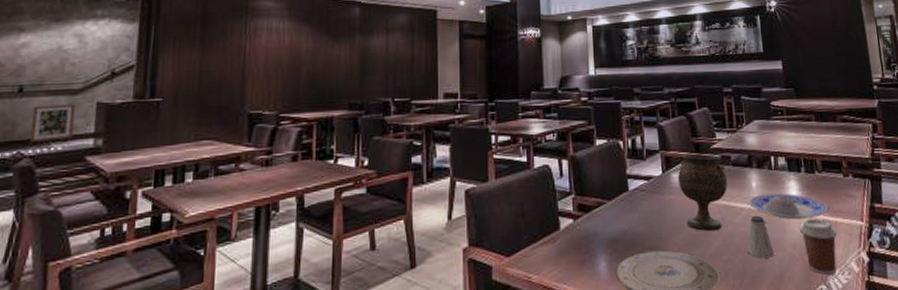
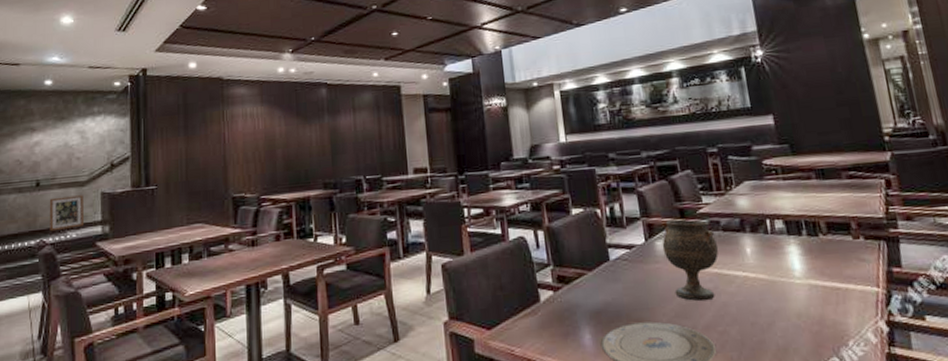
saltshaker: present [747,215,774,258] -> none [745,283,776,329]
plate: present [749,193,828,220] -> none [743,258,837,287]
coffee cup: present [799,218,838,275] -> none [804,285,850,346]

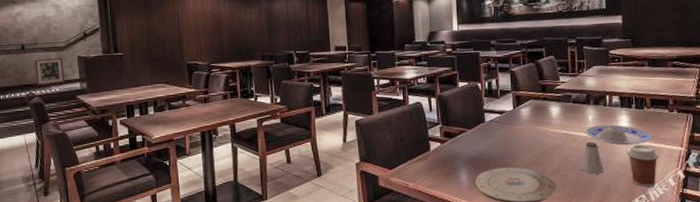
goblet: present [662,219,719,302] -> none [526,93,568,154]
plate: none [743,258,837,287] -> present [585,124,653,145]
saltshaker: none [745,283,776,329] -> present [582,141,604,174]
coffee cup: none [804,285,850,346] -> present [627,144,659,187]

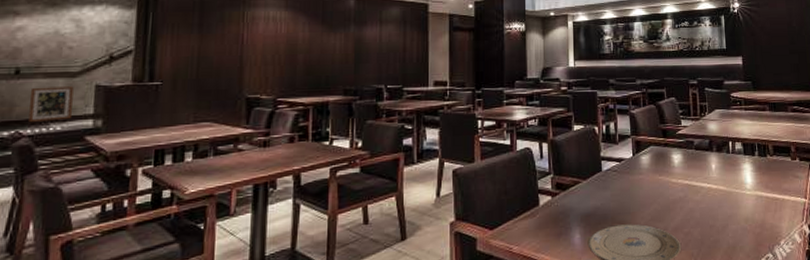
saltshaker: present [582,141,604,174] -> none [706,193,729,231]
plate: present [585,124,653,145] -> none [708,174,777,197]
coffee cup: present [627,144,659,187] -> none [752,196,784,245]

